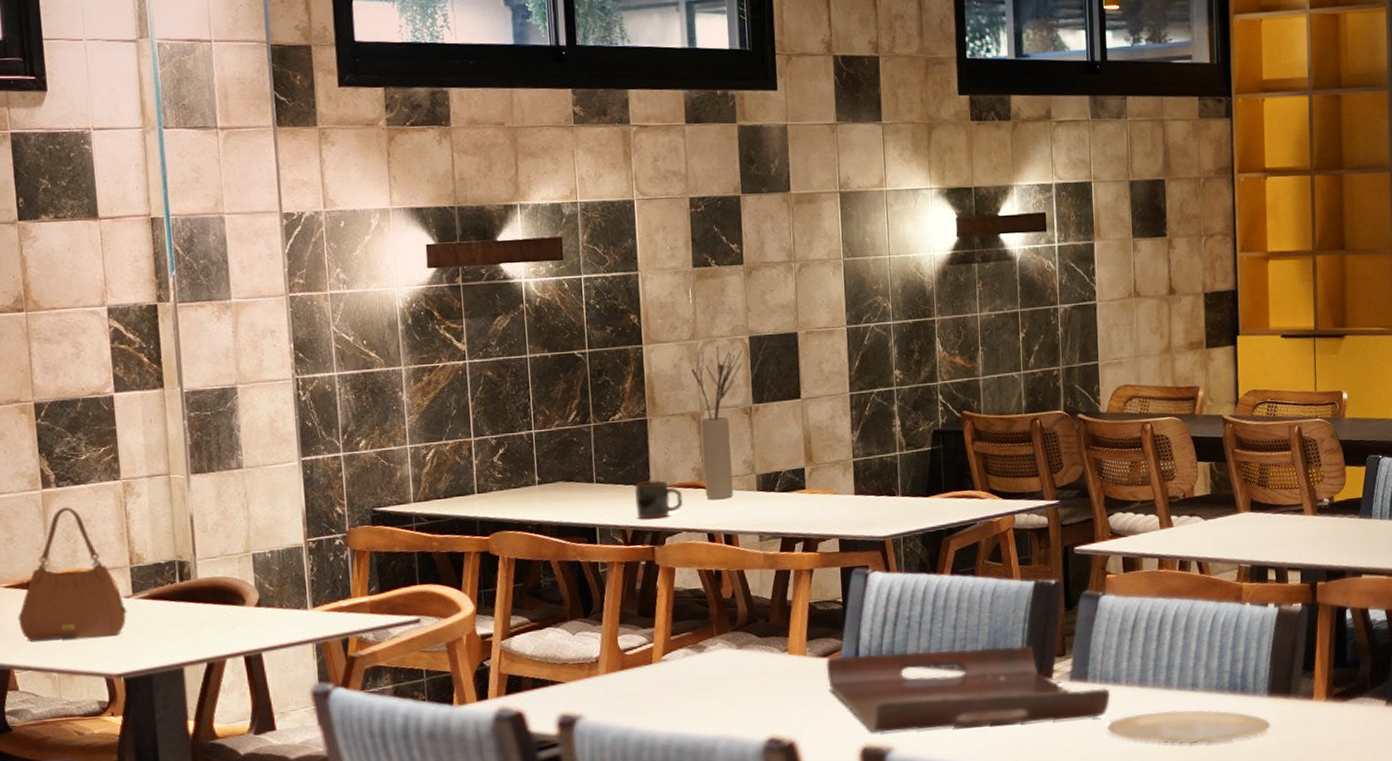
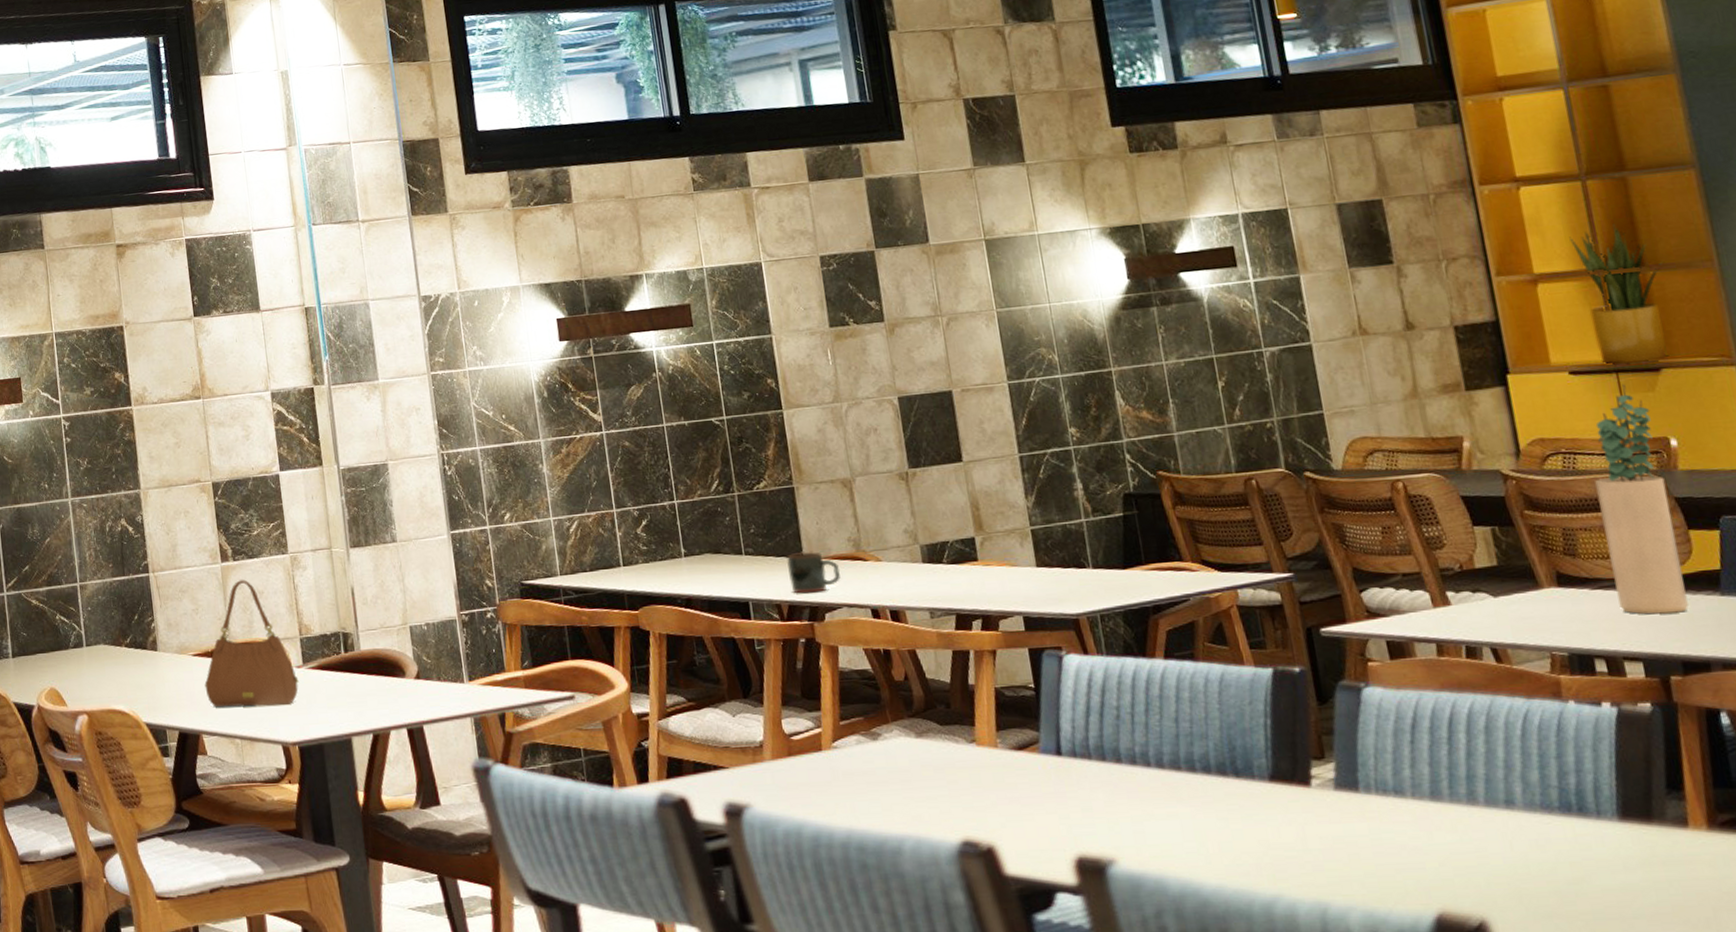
vase: present [692,347,743,501] -> none [838,409,896,573]
serving tray: present [826,646,1110,733] -> none [1022,745,1394,841]
plate: present [1106,709,1271,744] -> none [1392,832,1630,877]
vase: none [1287,347,1337,534] -> present [1595,384,1689,615]
planter: none [1296,213,1357,330] -> present [1569,223,1667,364]

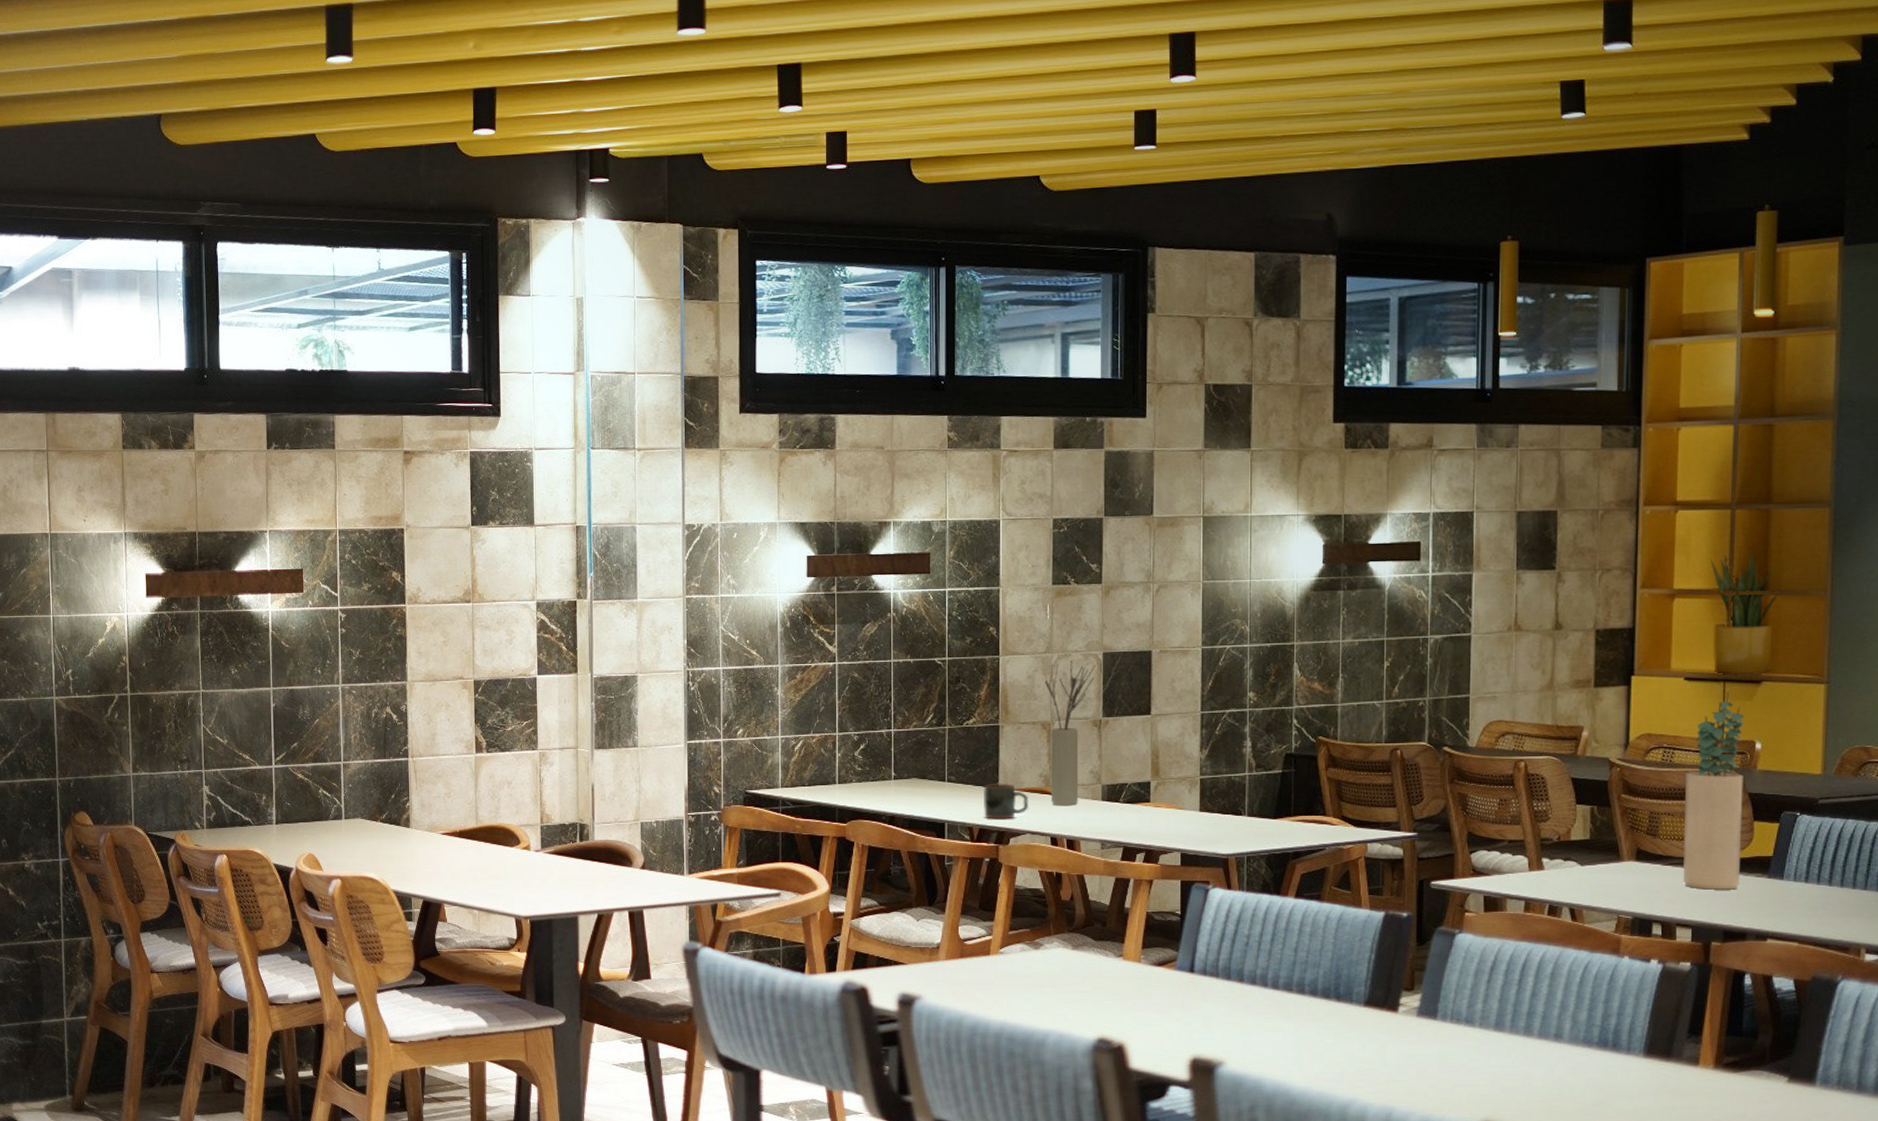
handbag: present [204,579,299,708] -> none [450,770,536,883]
vase: none [838,409,896,573] -> present [1045,661,1097,806]

